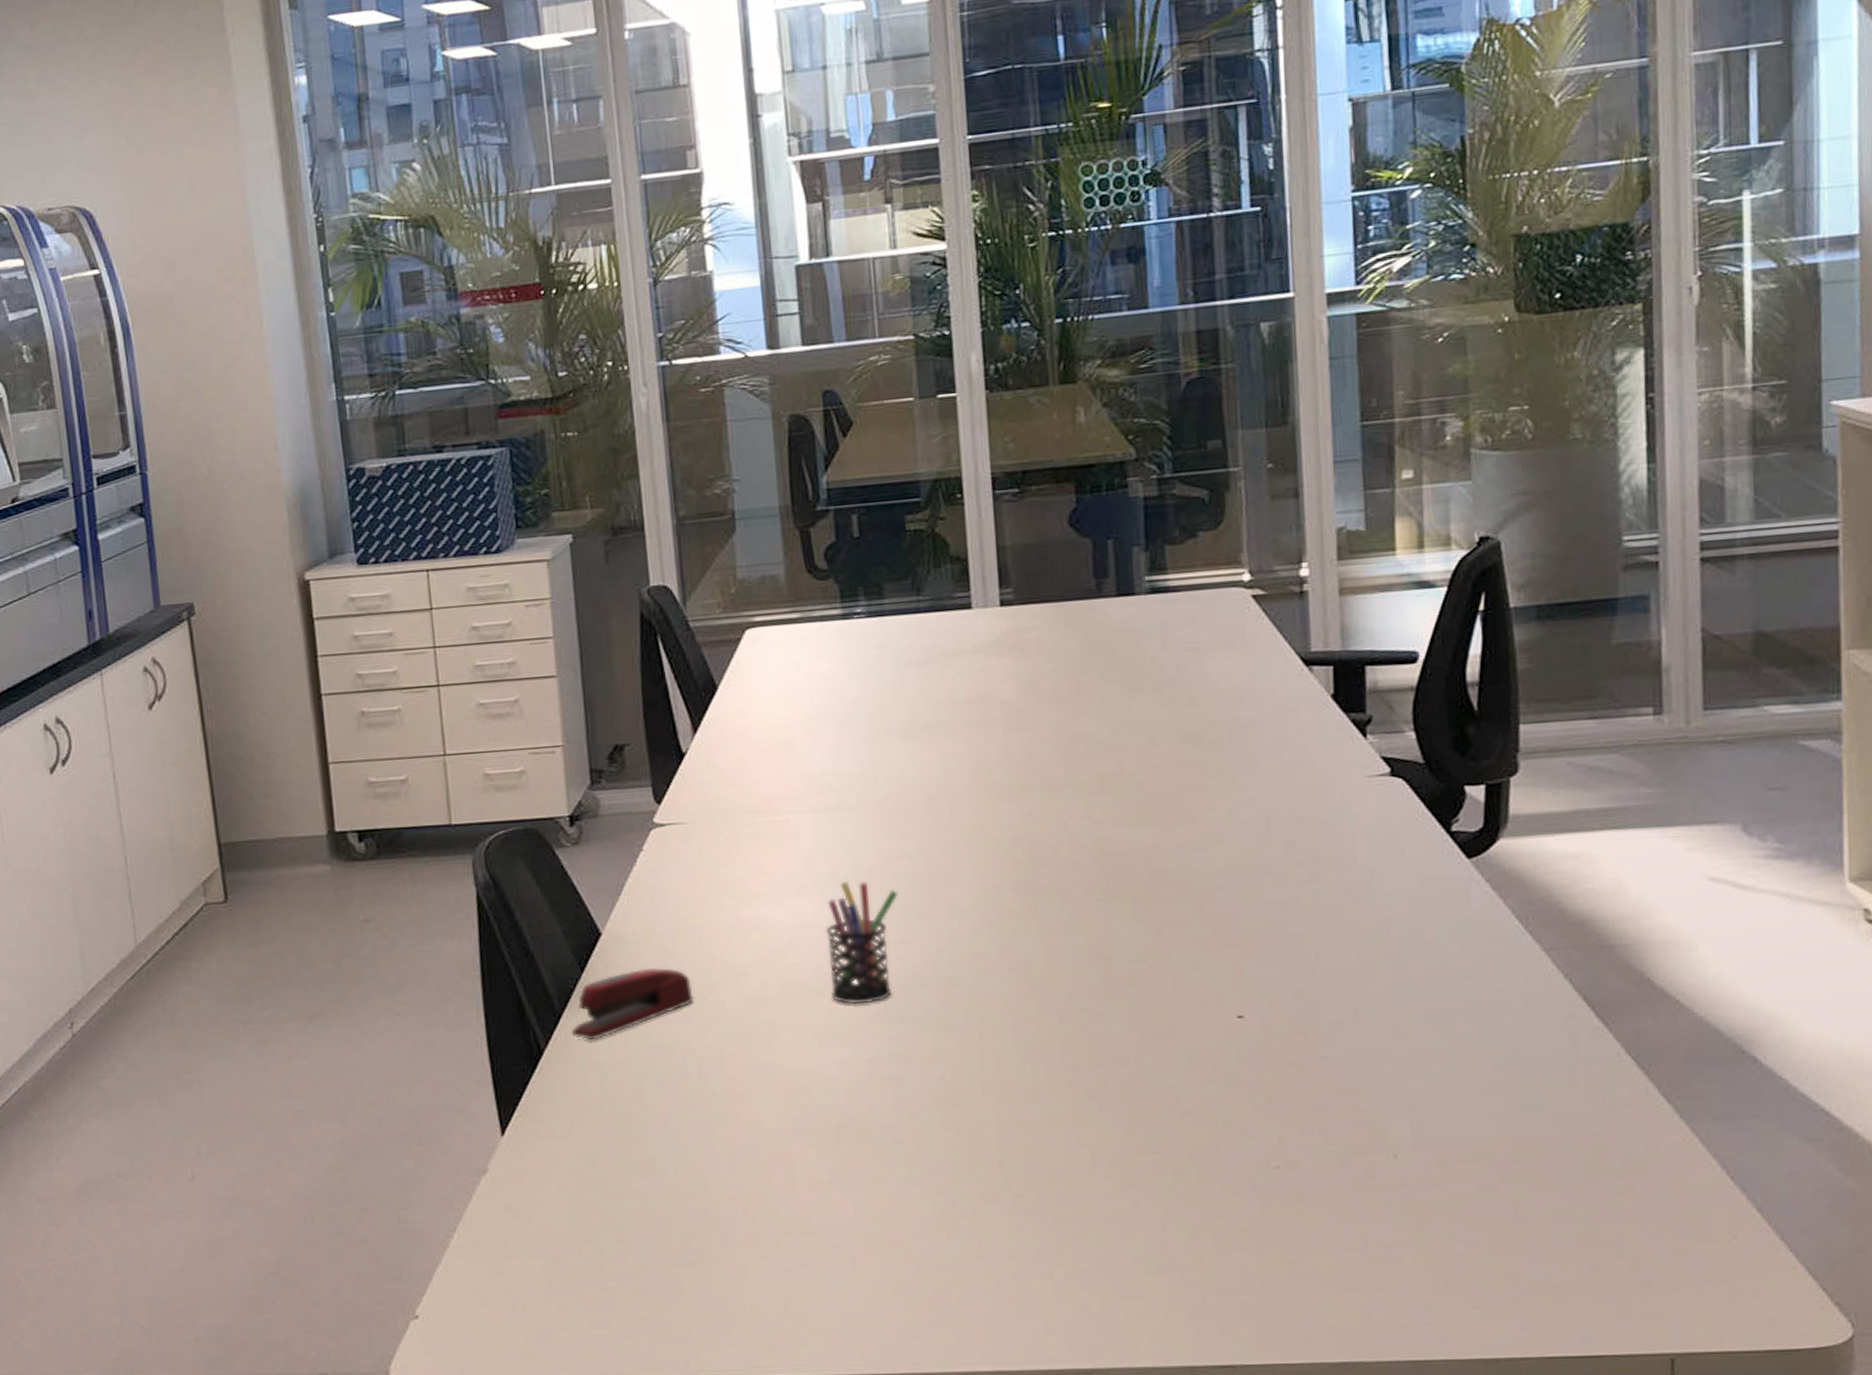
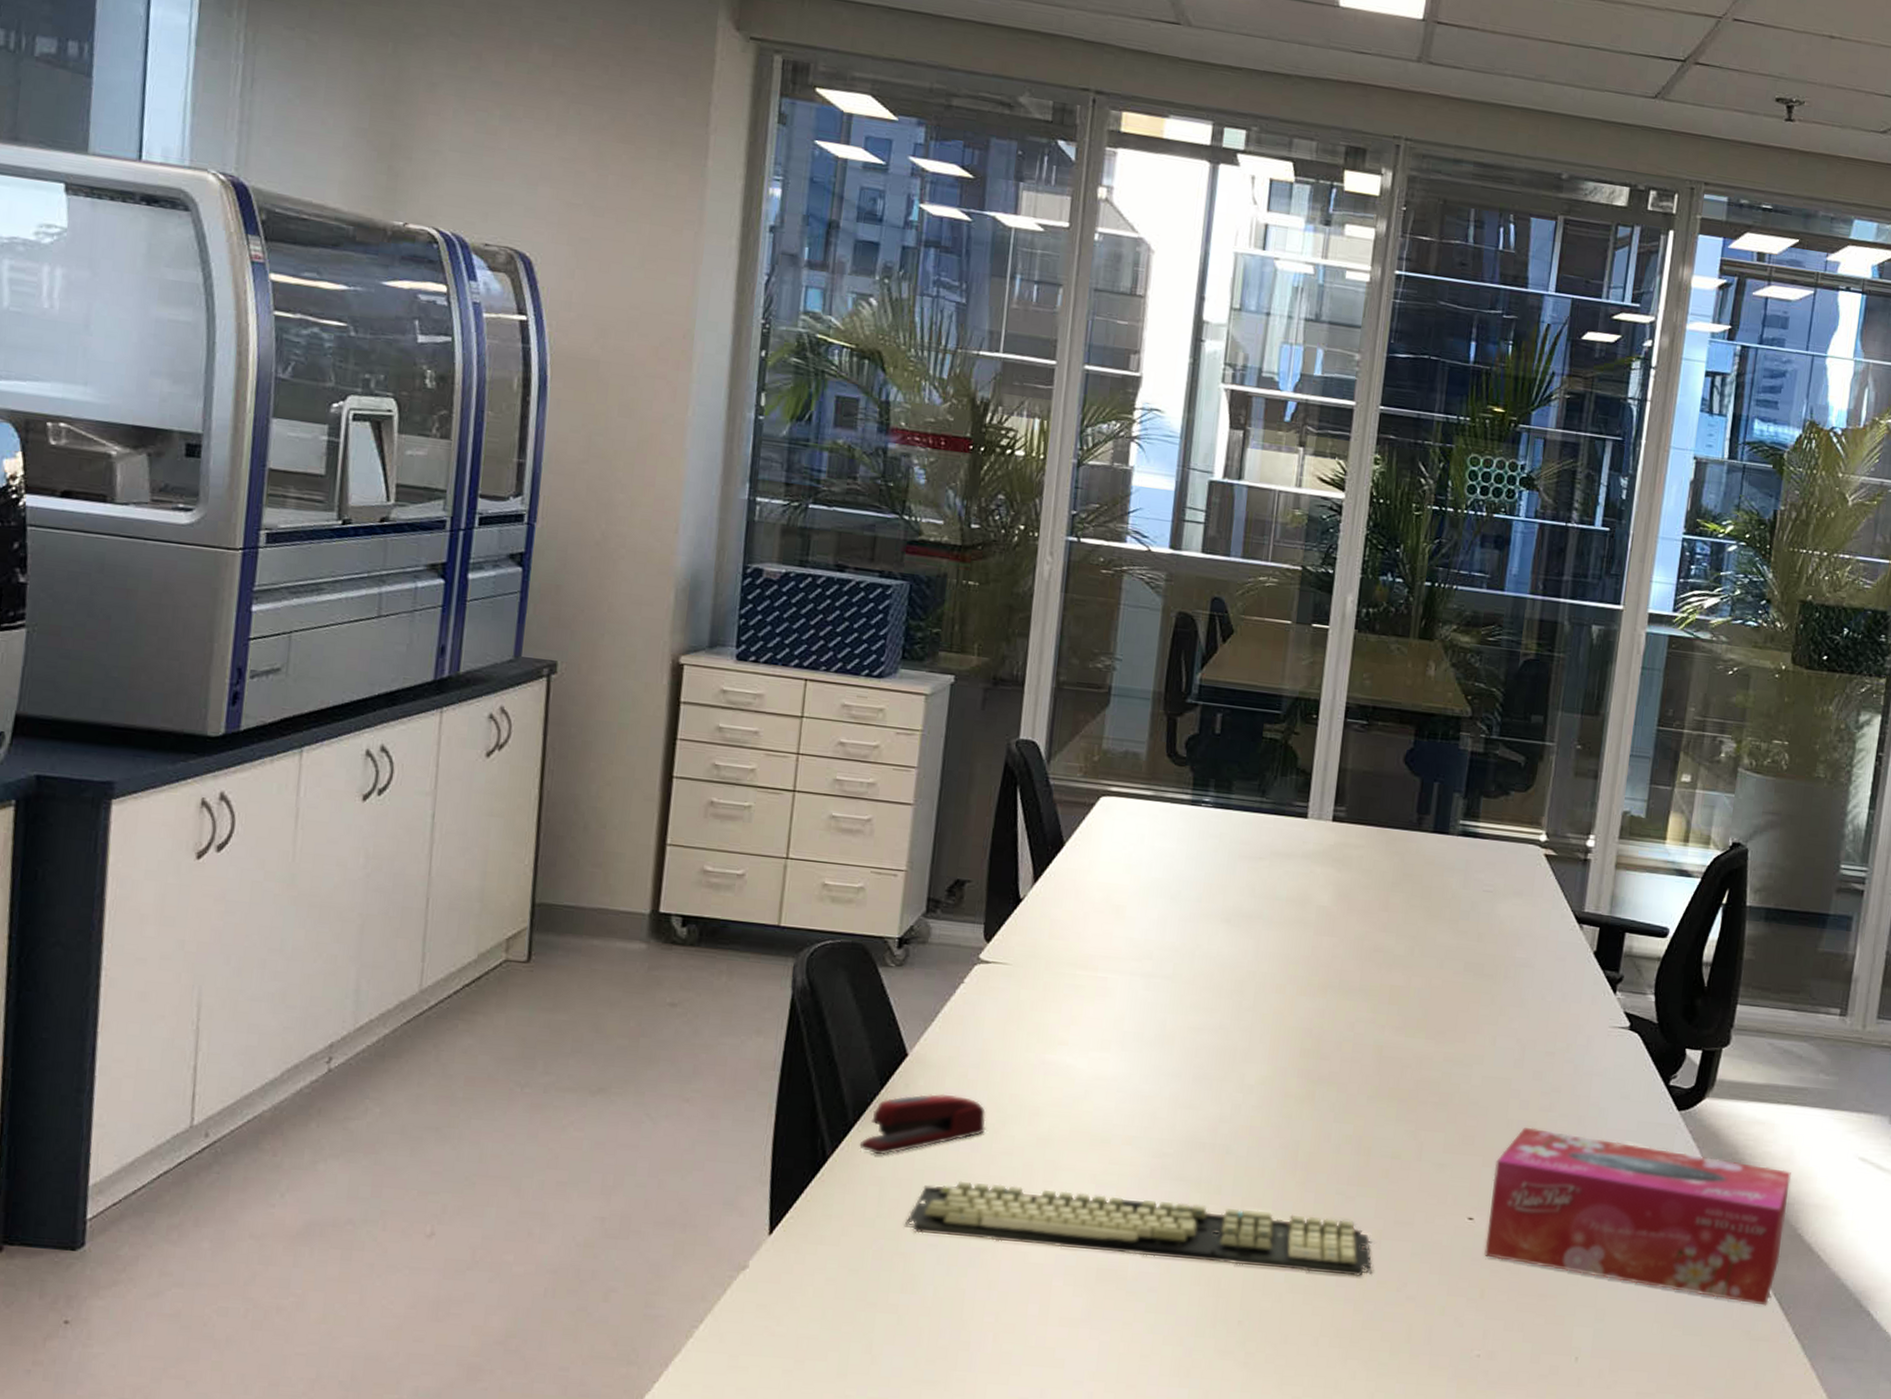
keyboard: none [631,1038,1139,1115] -> present [903,1180,1374,1276]
pen holder: present [825,881,898,1005] -> none [1115,1043,1194,1159]
tissue box: none [1258,904,1628,1068] -> present [1484,1127,1791,1306]

